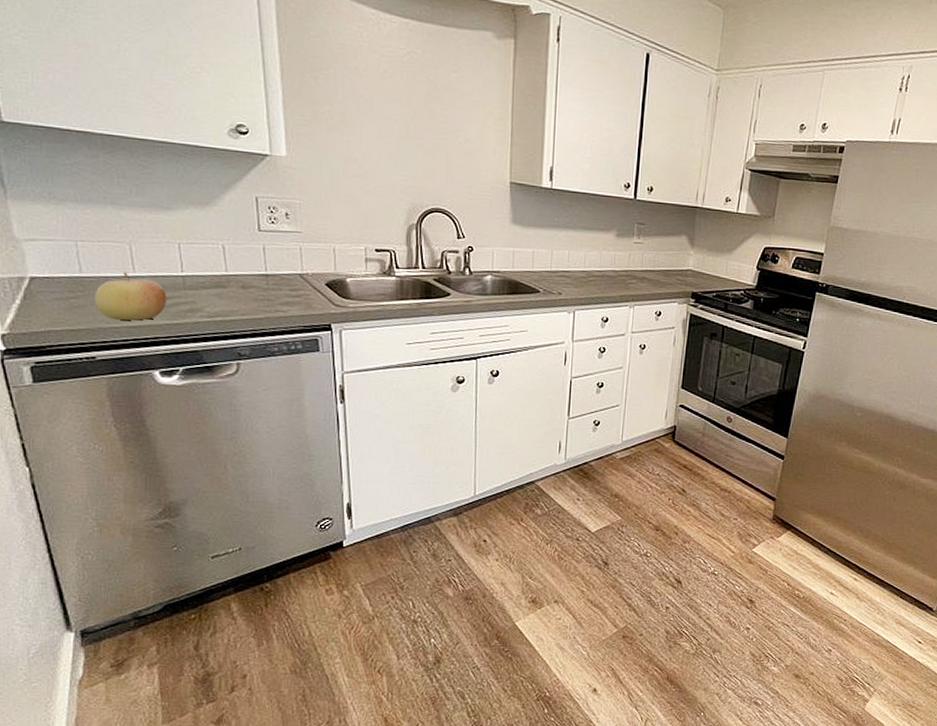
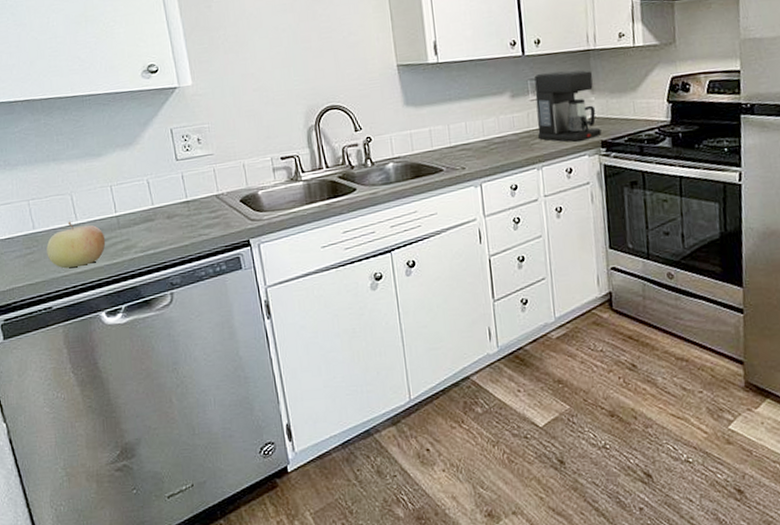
coffee maker: none [636,220,695,289] -> present [534,70,602,142]

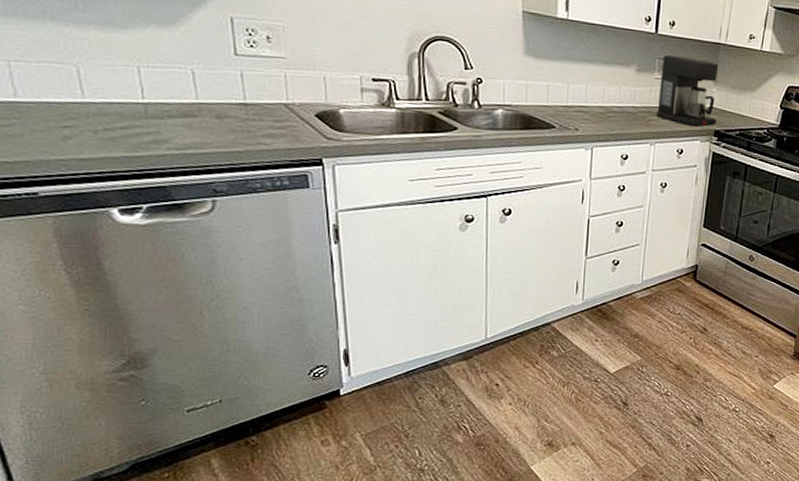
fruit: present [46,221,106,269] -> none [34,97,126,153]

